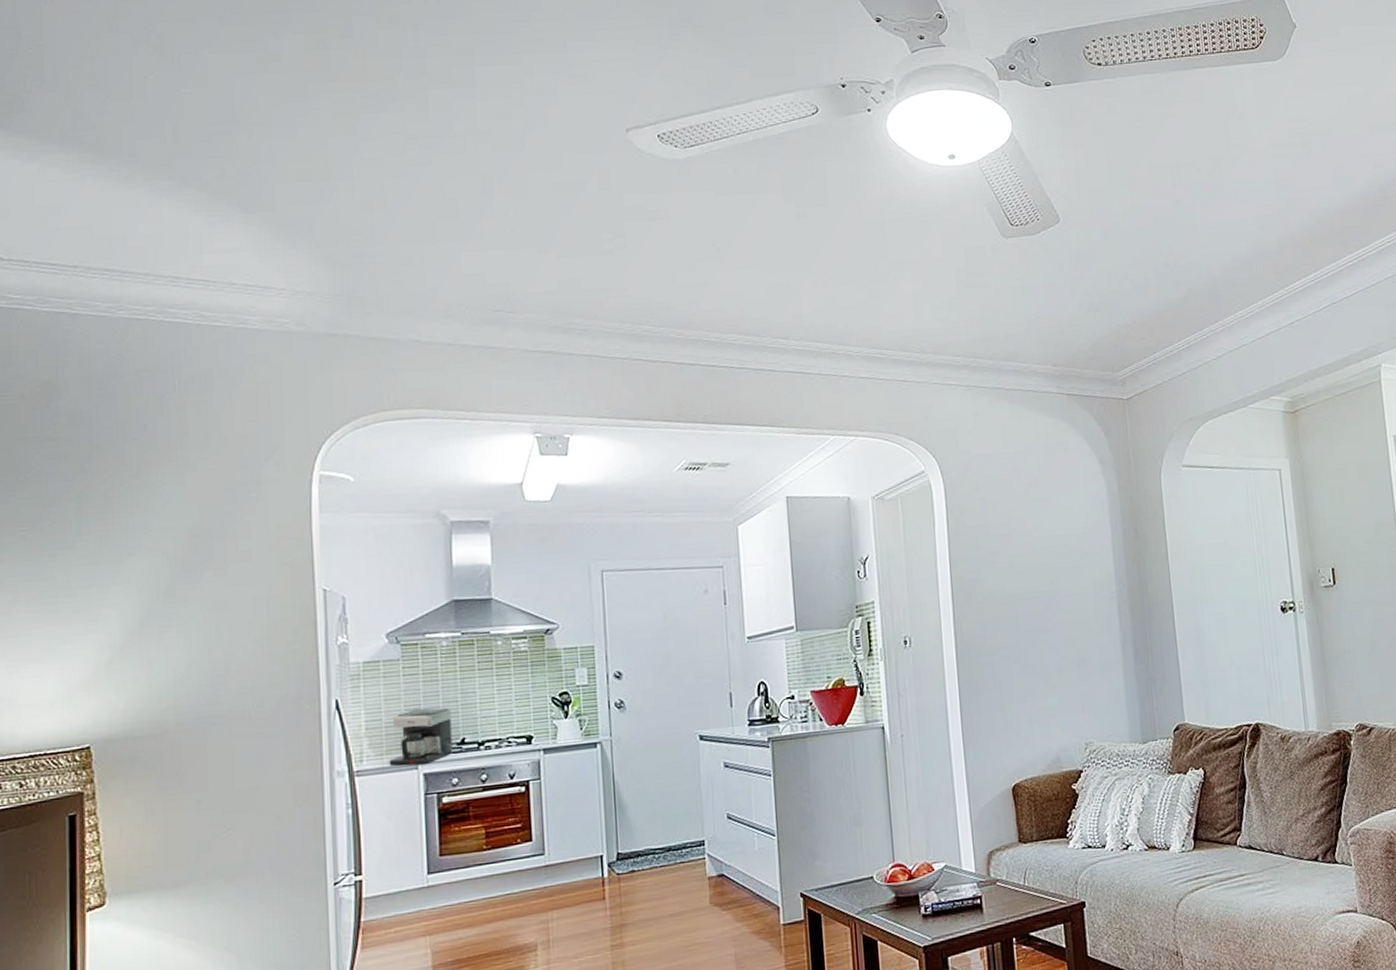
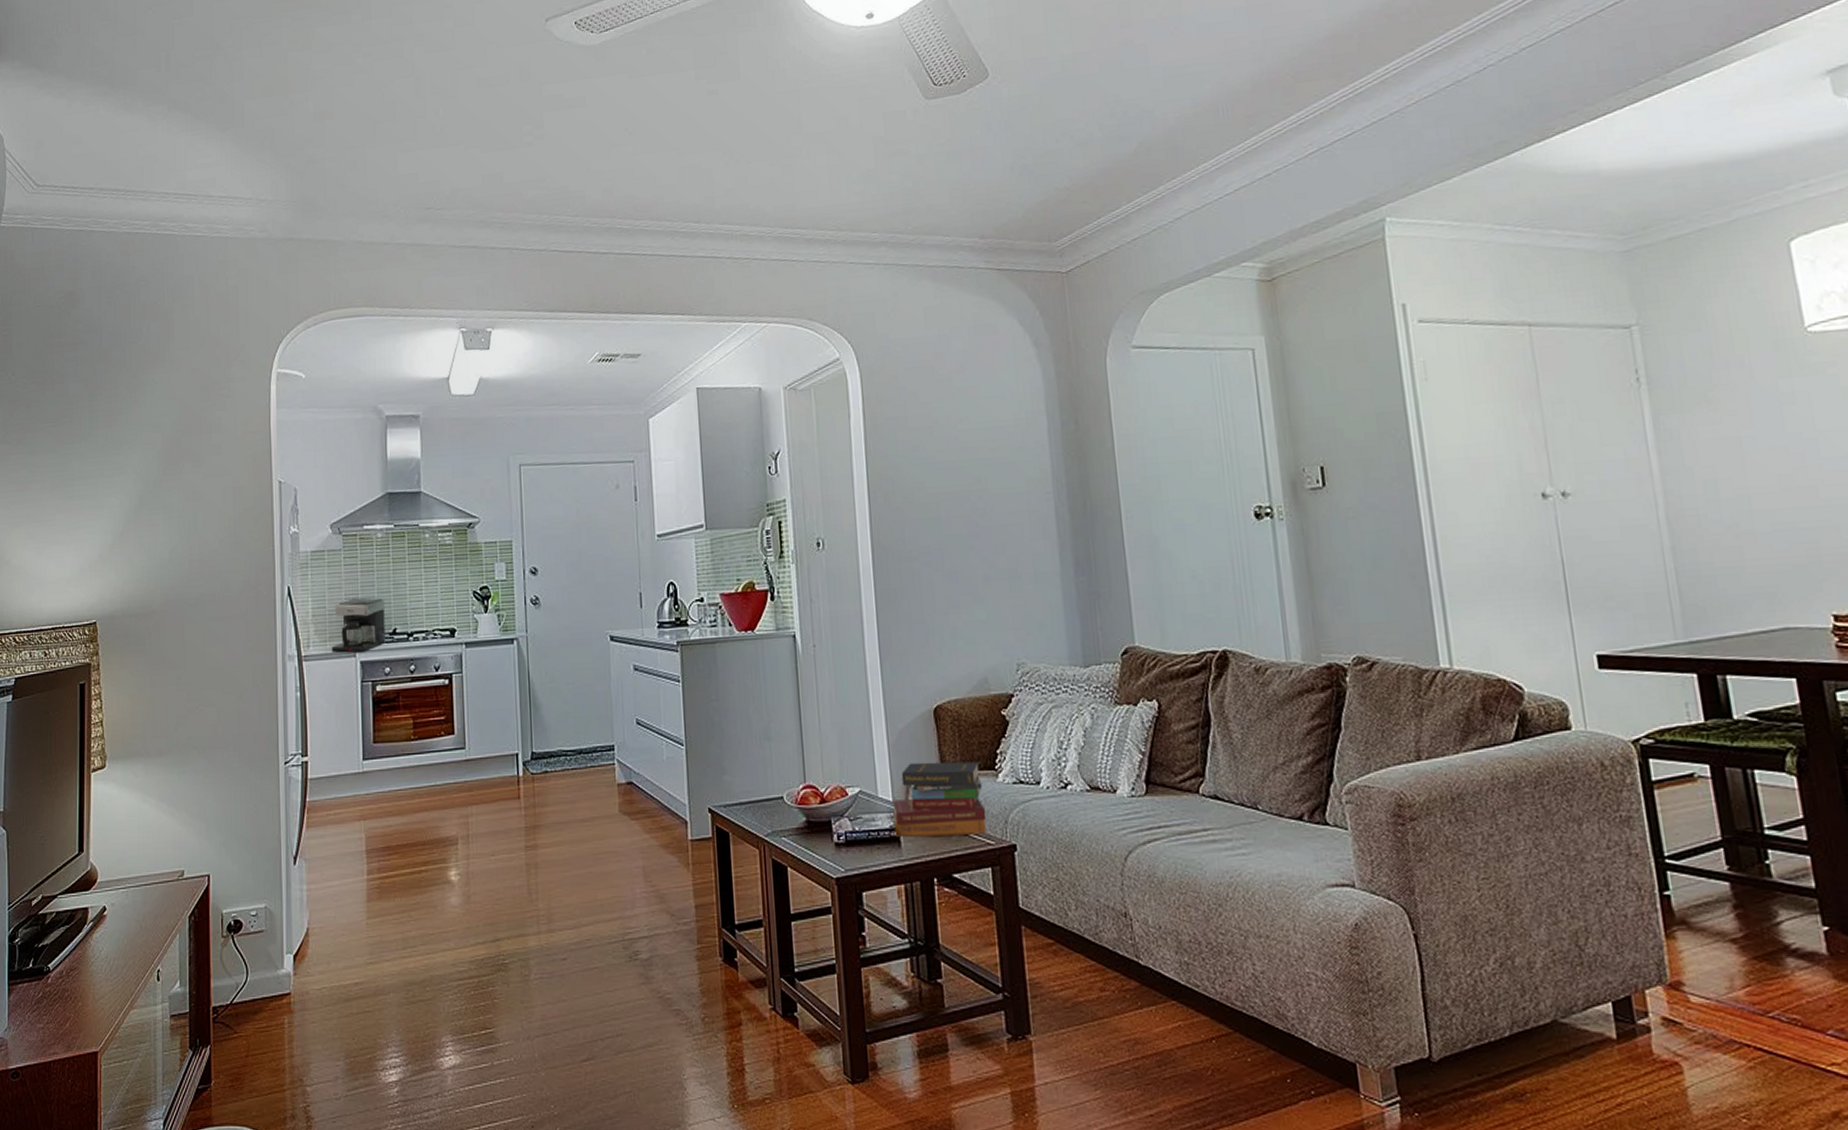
books: none [975,831,1059,904] -> present [892,761,987,837]

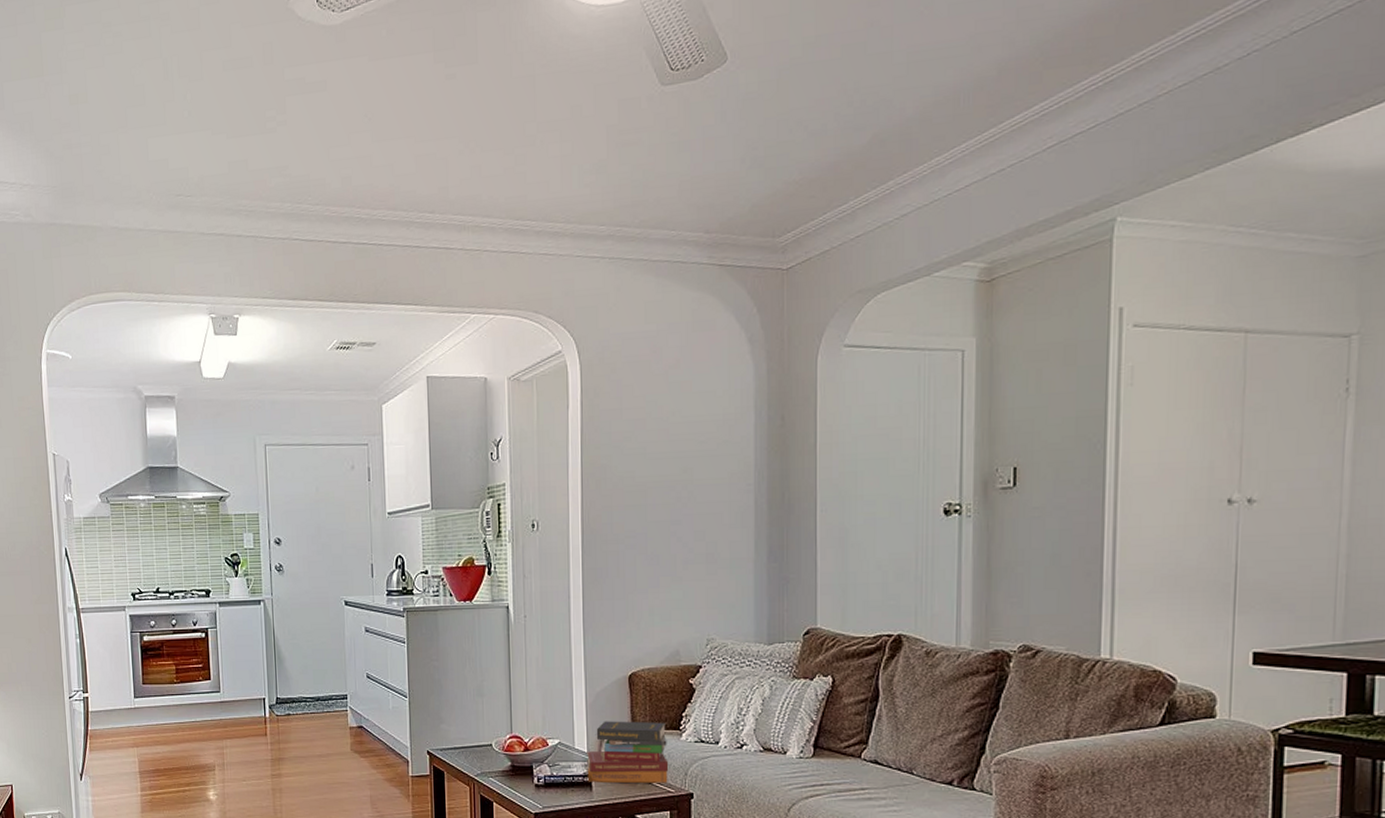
coffee maker: present [331,597,386,654] -> none [104,560,150,608]

